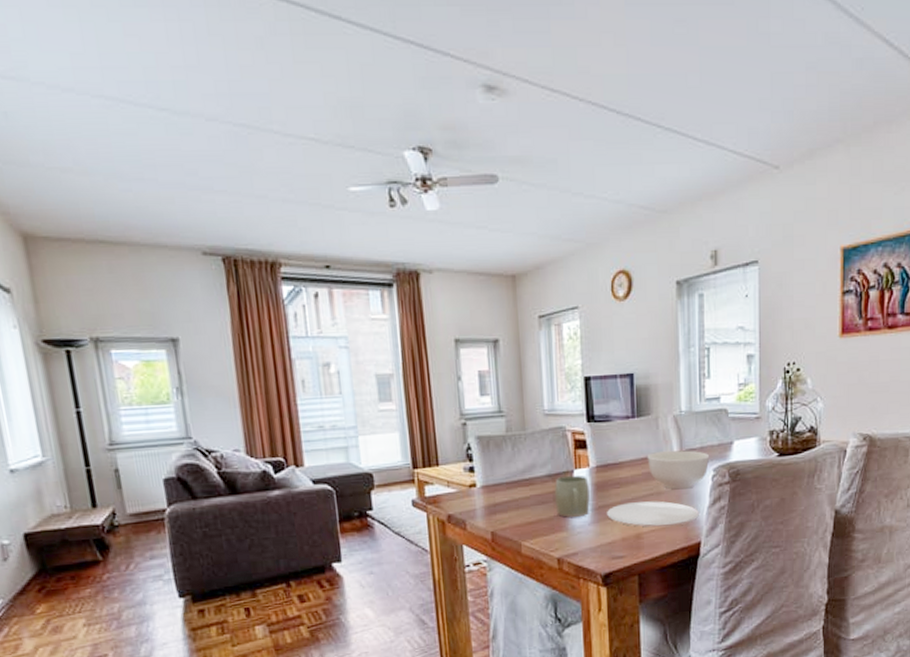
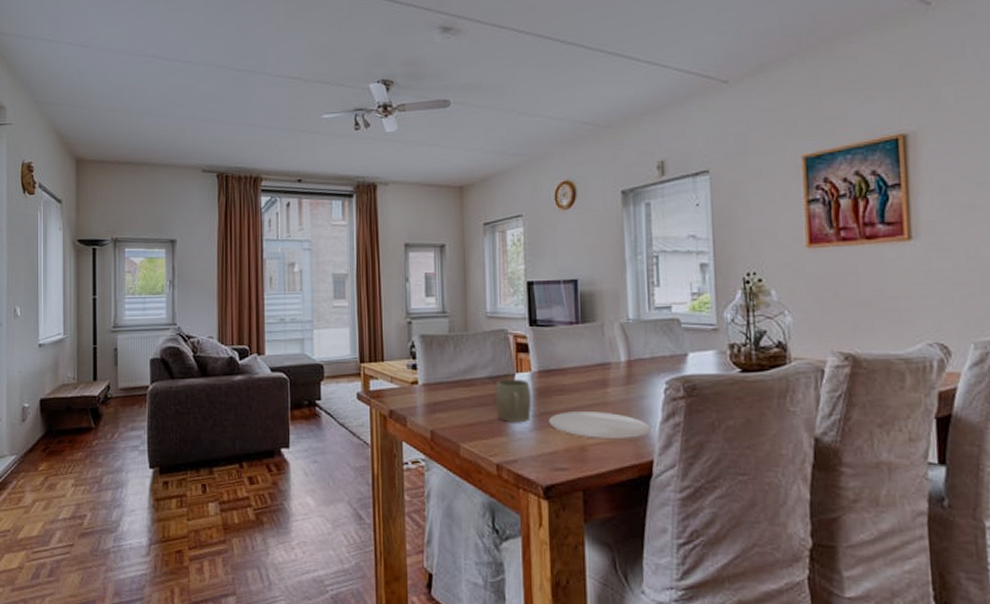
bowl: present [647,450,709,490] -> none [592,360,661,401]

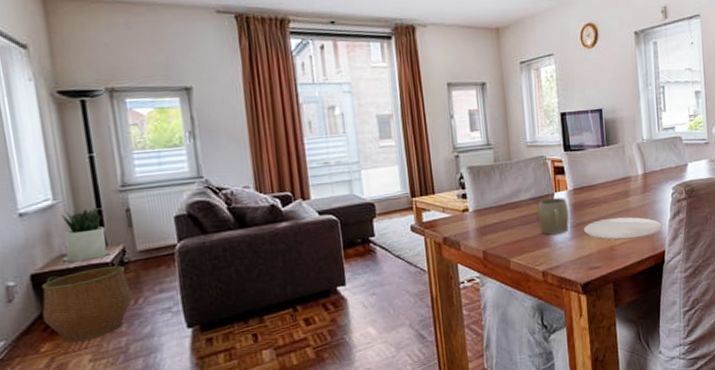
basket: none [44,400,111,466] -> present [42,266,133,343]
planter: none [63,345,98,392] -> present [60,208,110,263]

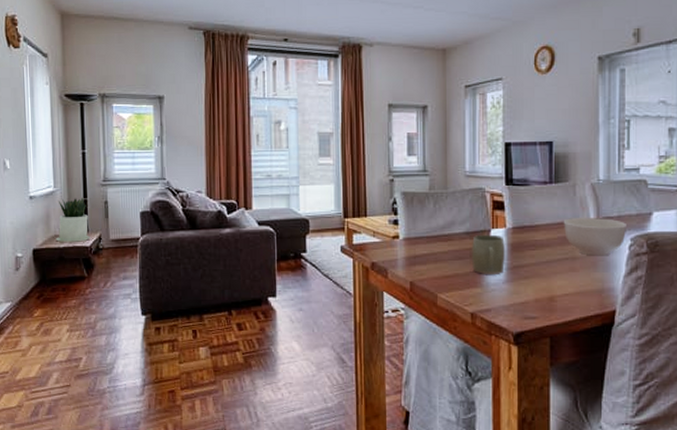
basket: present [42,266,133,343] -> none [38,251,103,313]
plate: present [584,217,662,241] -> none [521,265,615,293]
bowl: none [616,172,668,207] -> present [563,218,626,256]

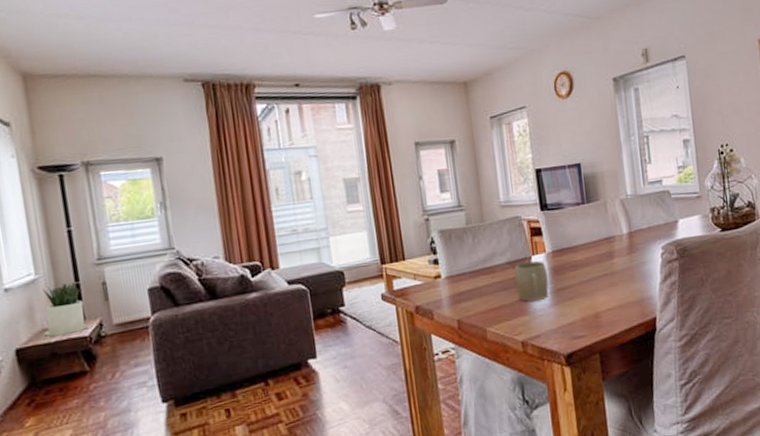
bowl: present [563,218,626,256] -> none [598,231,657,269]

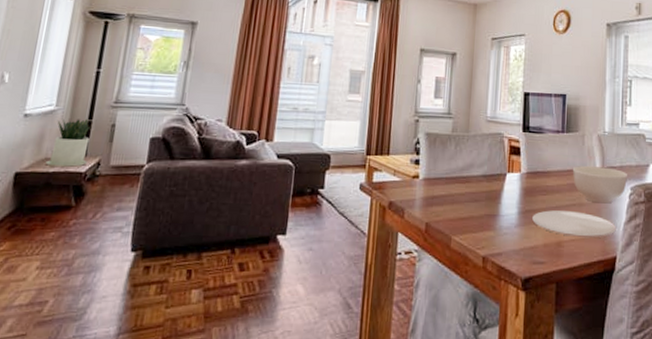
mug: present [514,260,549,302] -> none [487,178,520,218]
plate: none [565,280,652,307] -> present [532,210,616,238]
bowl: none [598,231,657,269] -> present [572,166,627,204]

